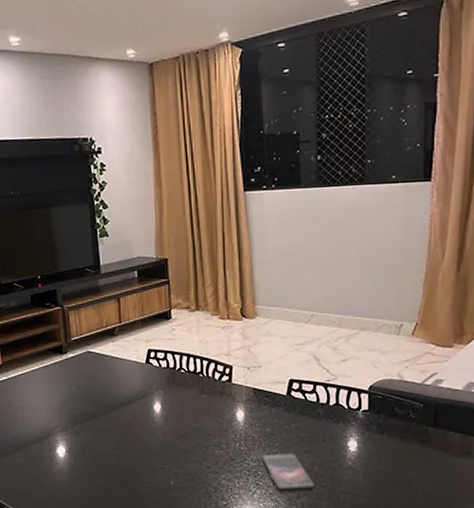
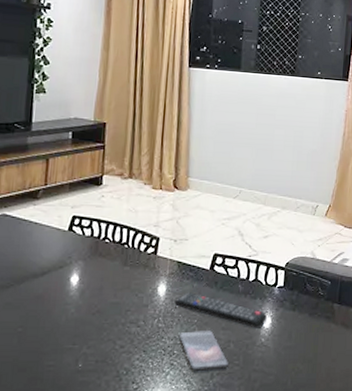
remote control: none [254,417,353,452] -> present [174,292,268,328]

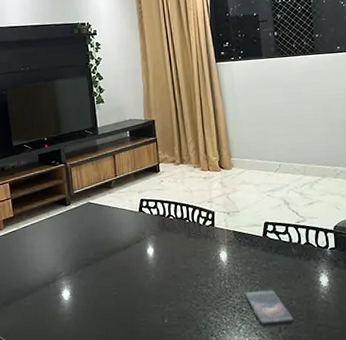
remote control: present [174,292,268,328] -> none [236,257,324,287]

